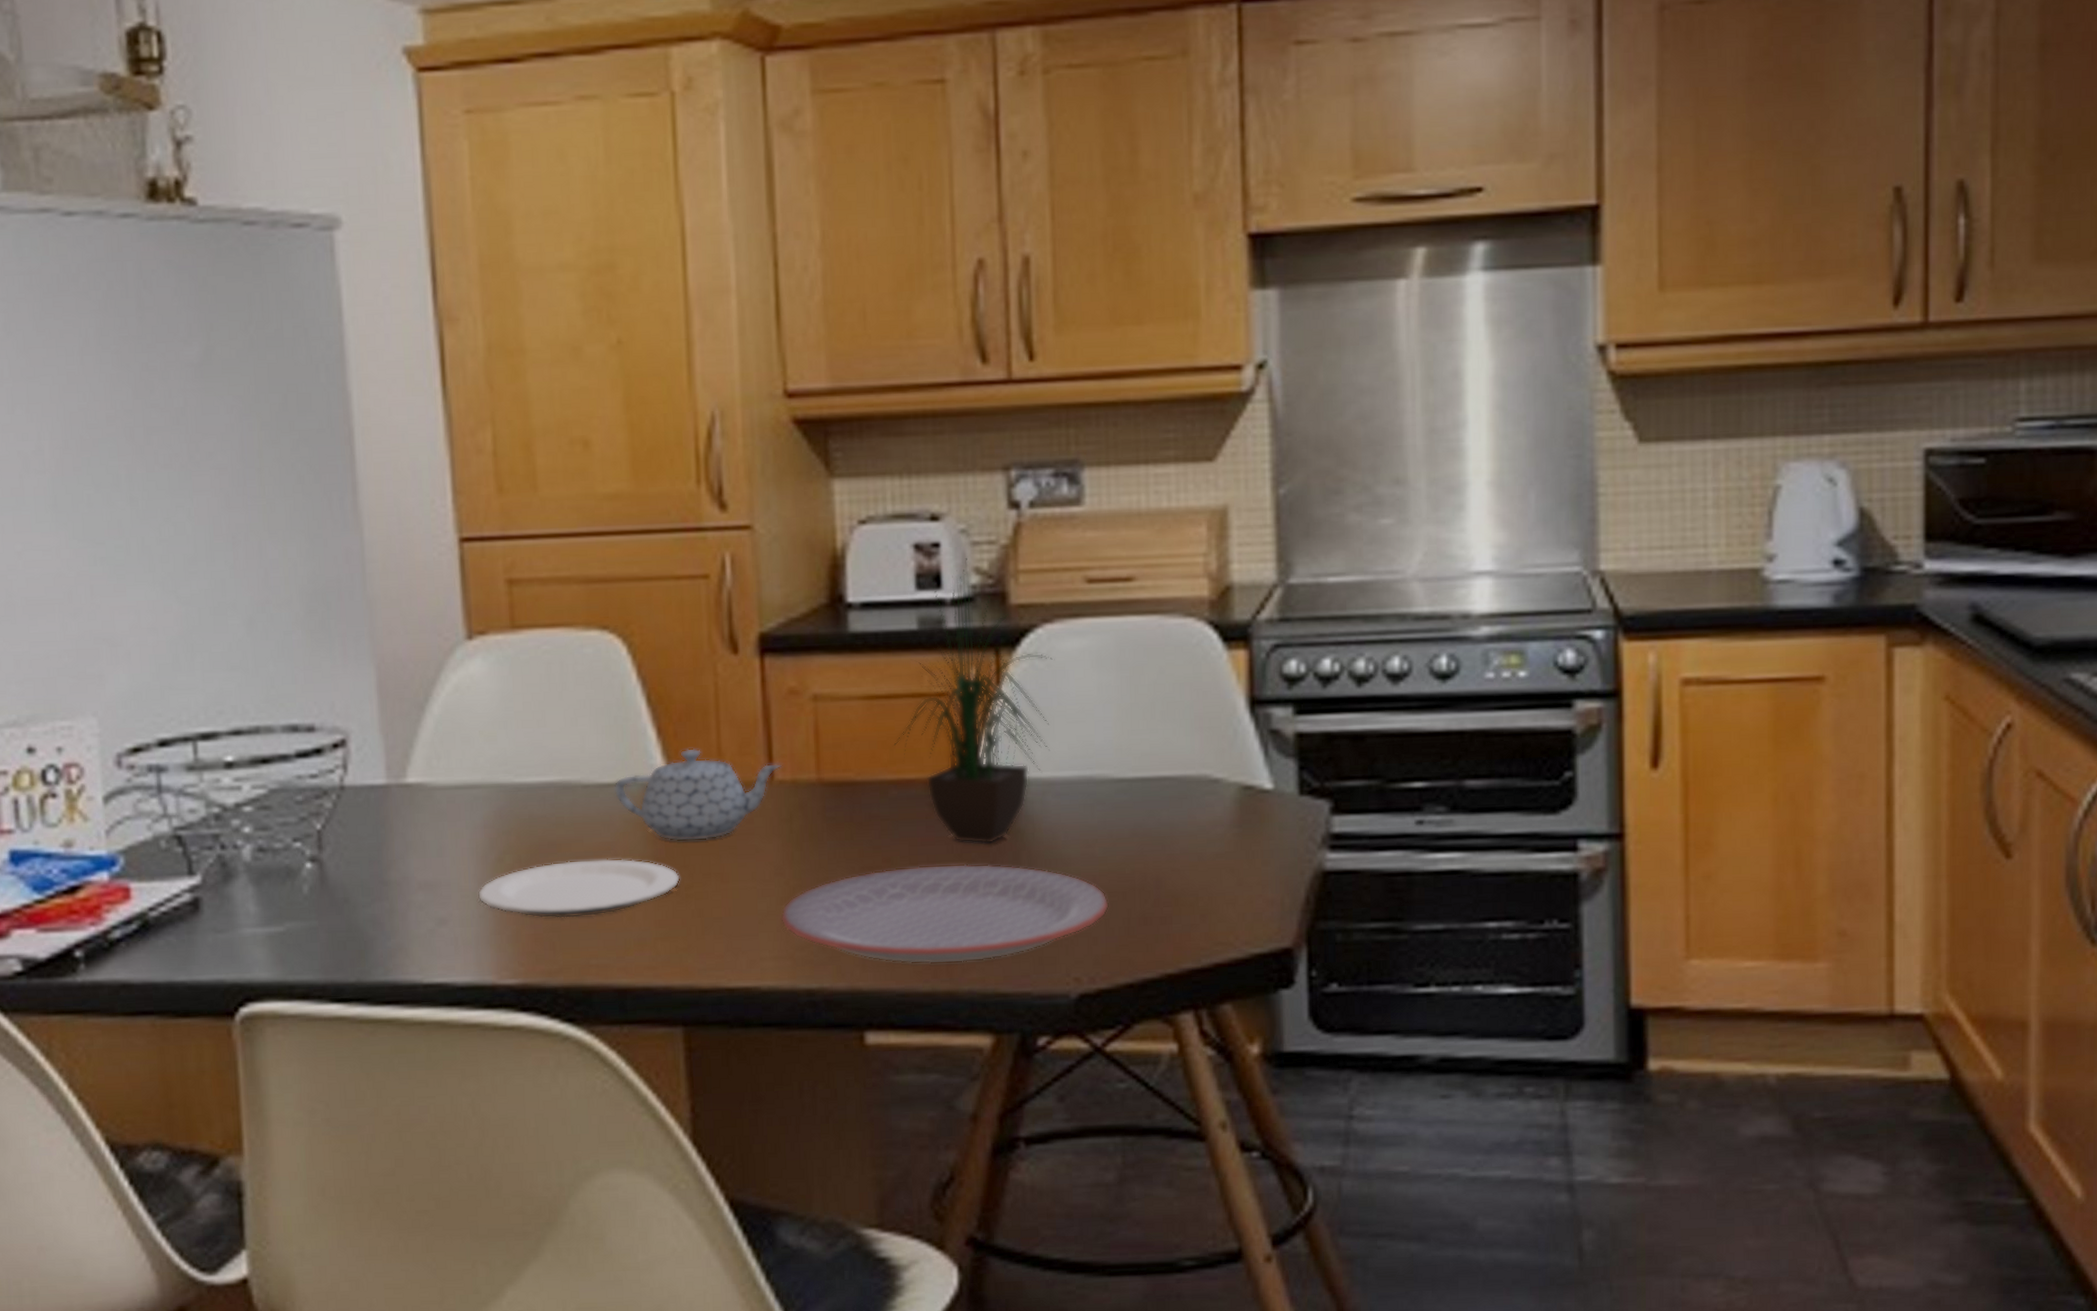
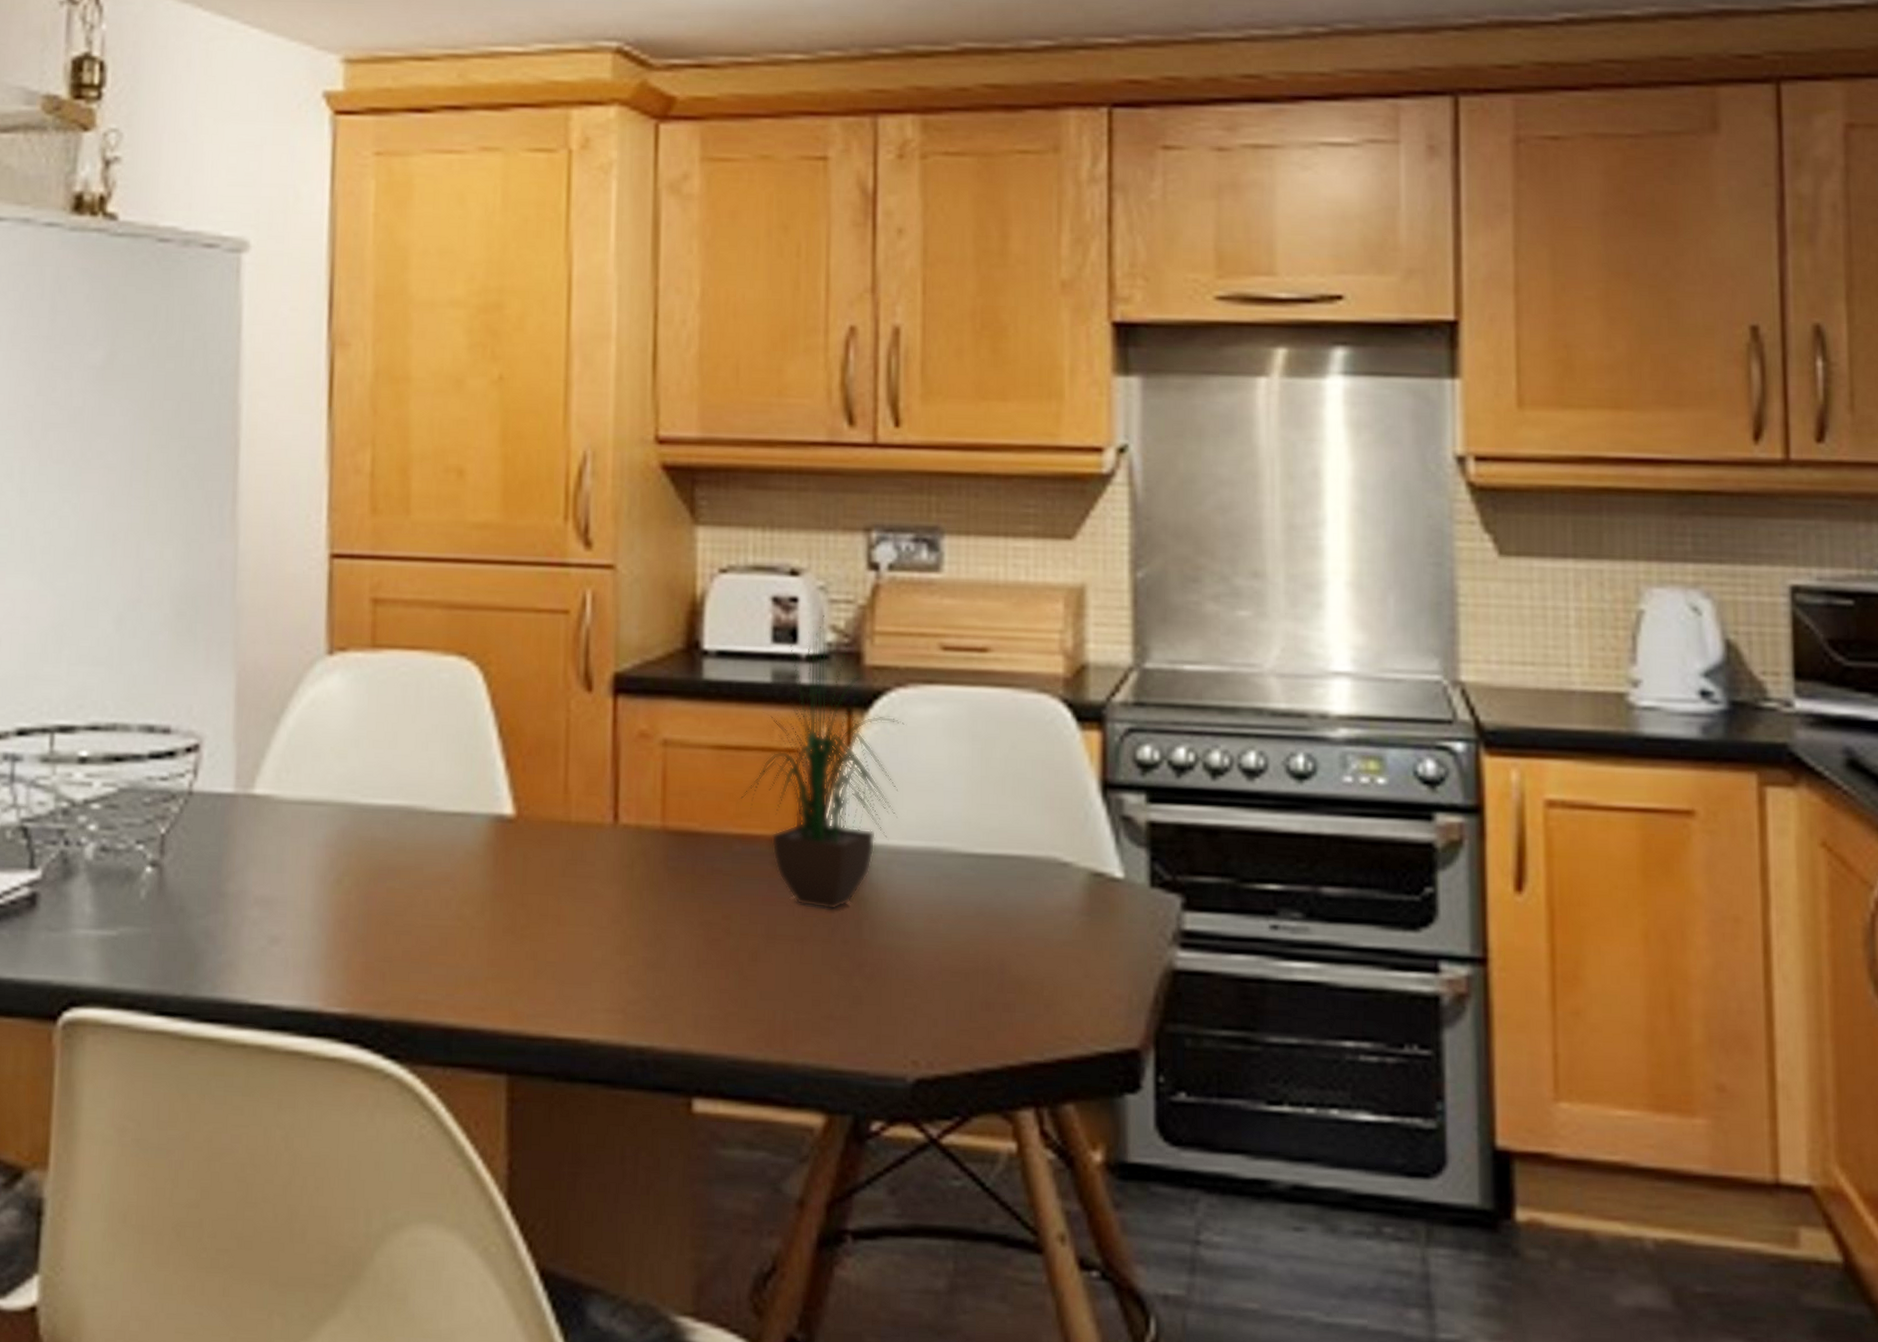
plate: present [478,858,680,918] -> none [313,888,517,949]
teapot: present [613,748,782,842] -> none [458,783,628,880]
plate: present [780,863,1109,964] -> none [615,926,951,1034]

